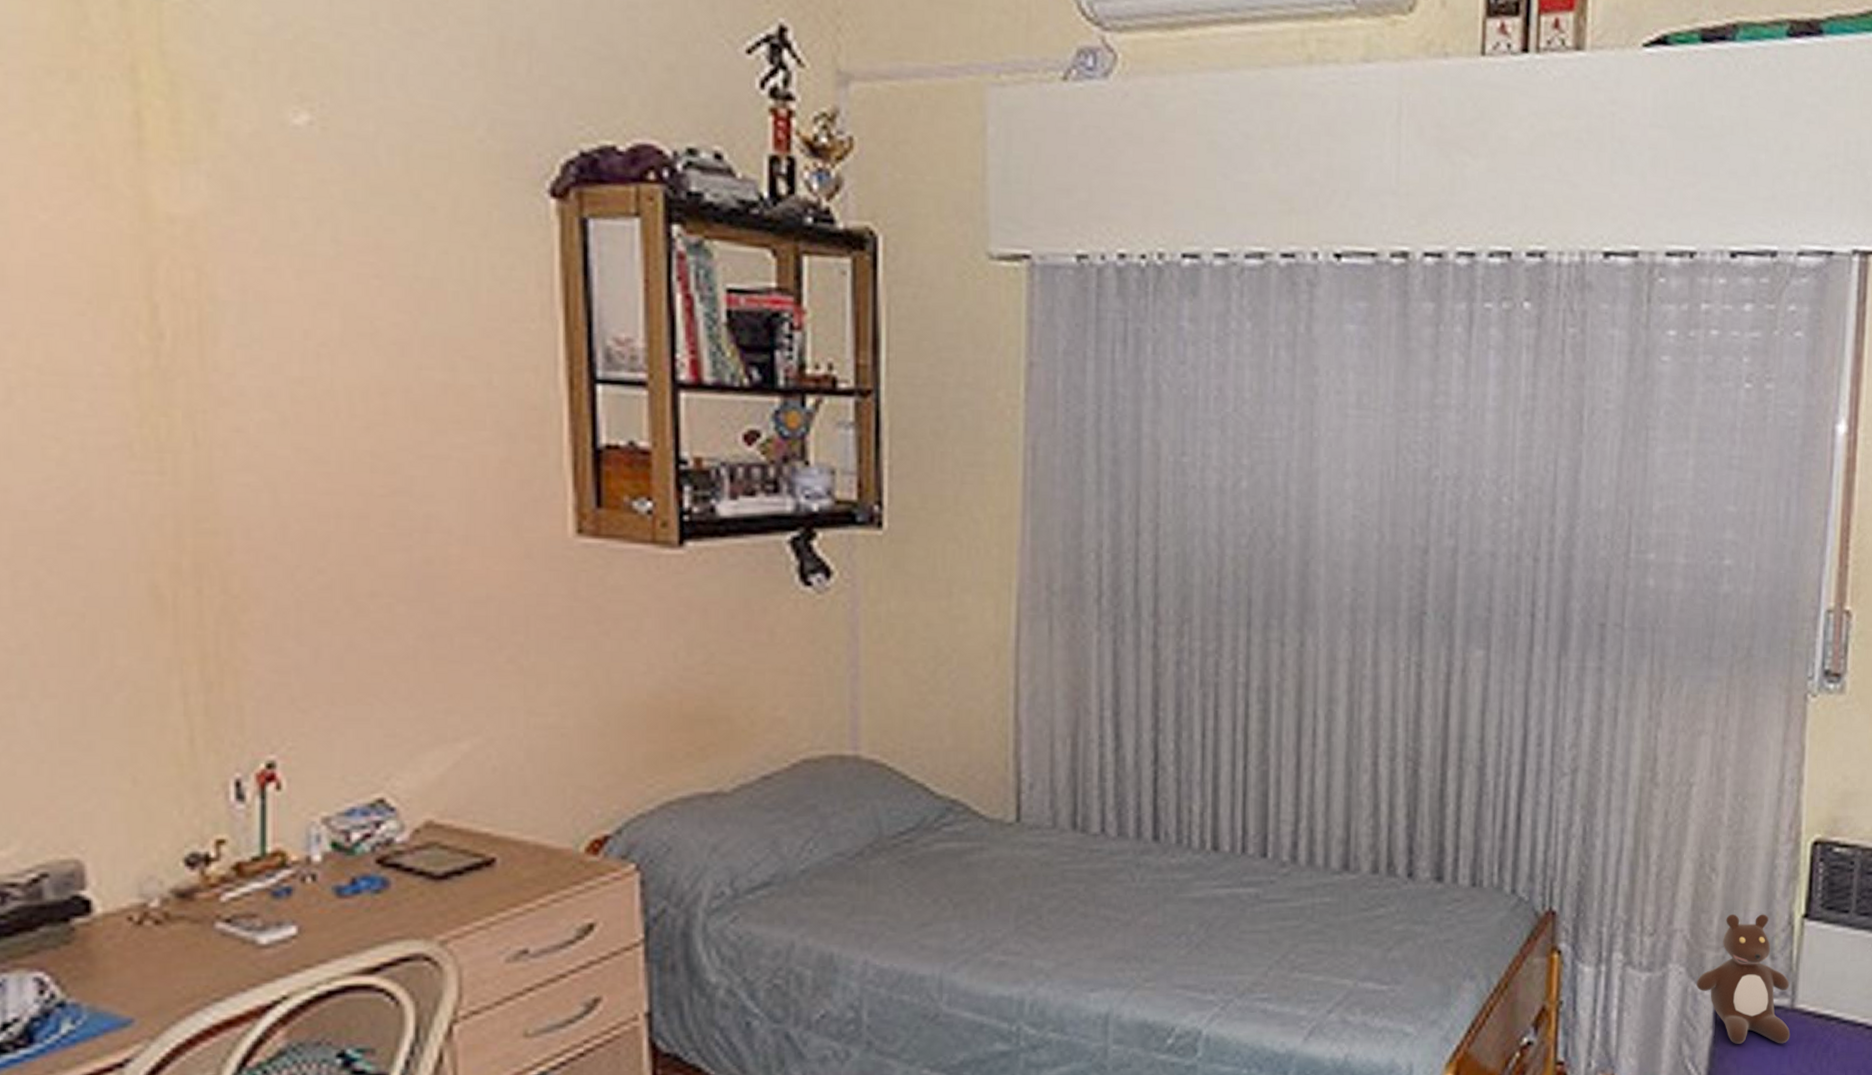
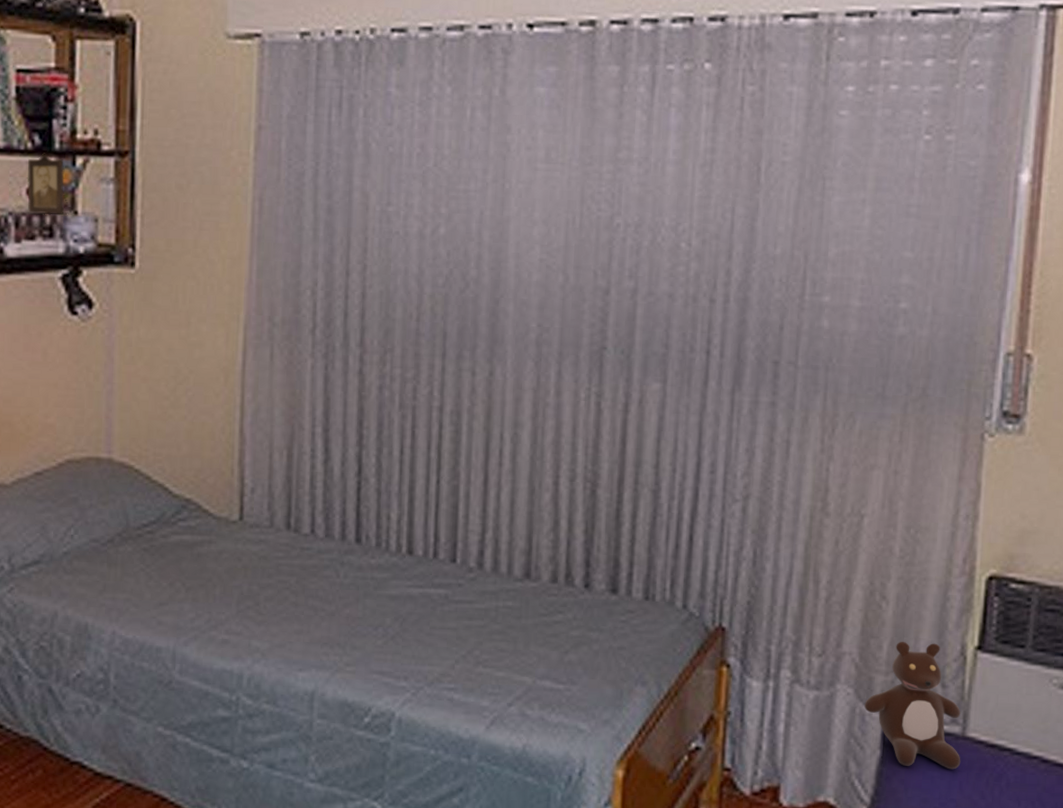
photo frame: none [743,391,802,465] -> present [27,153,72,215]

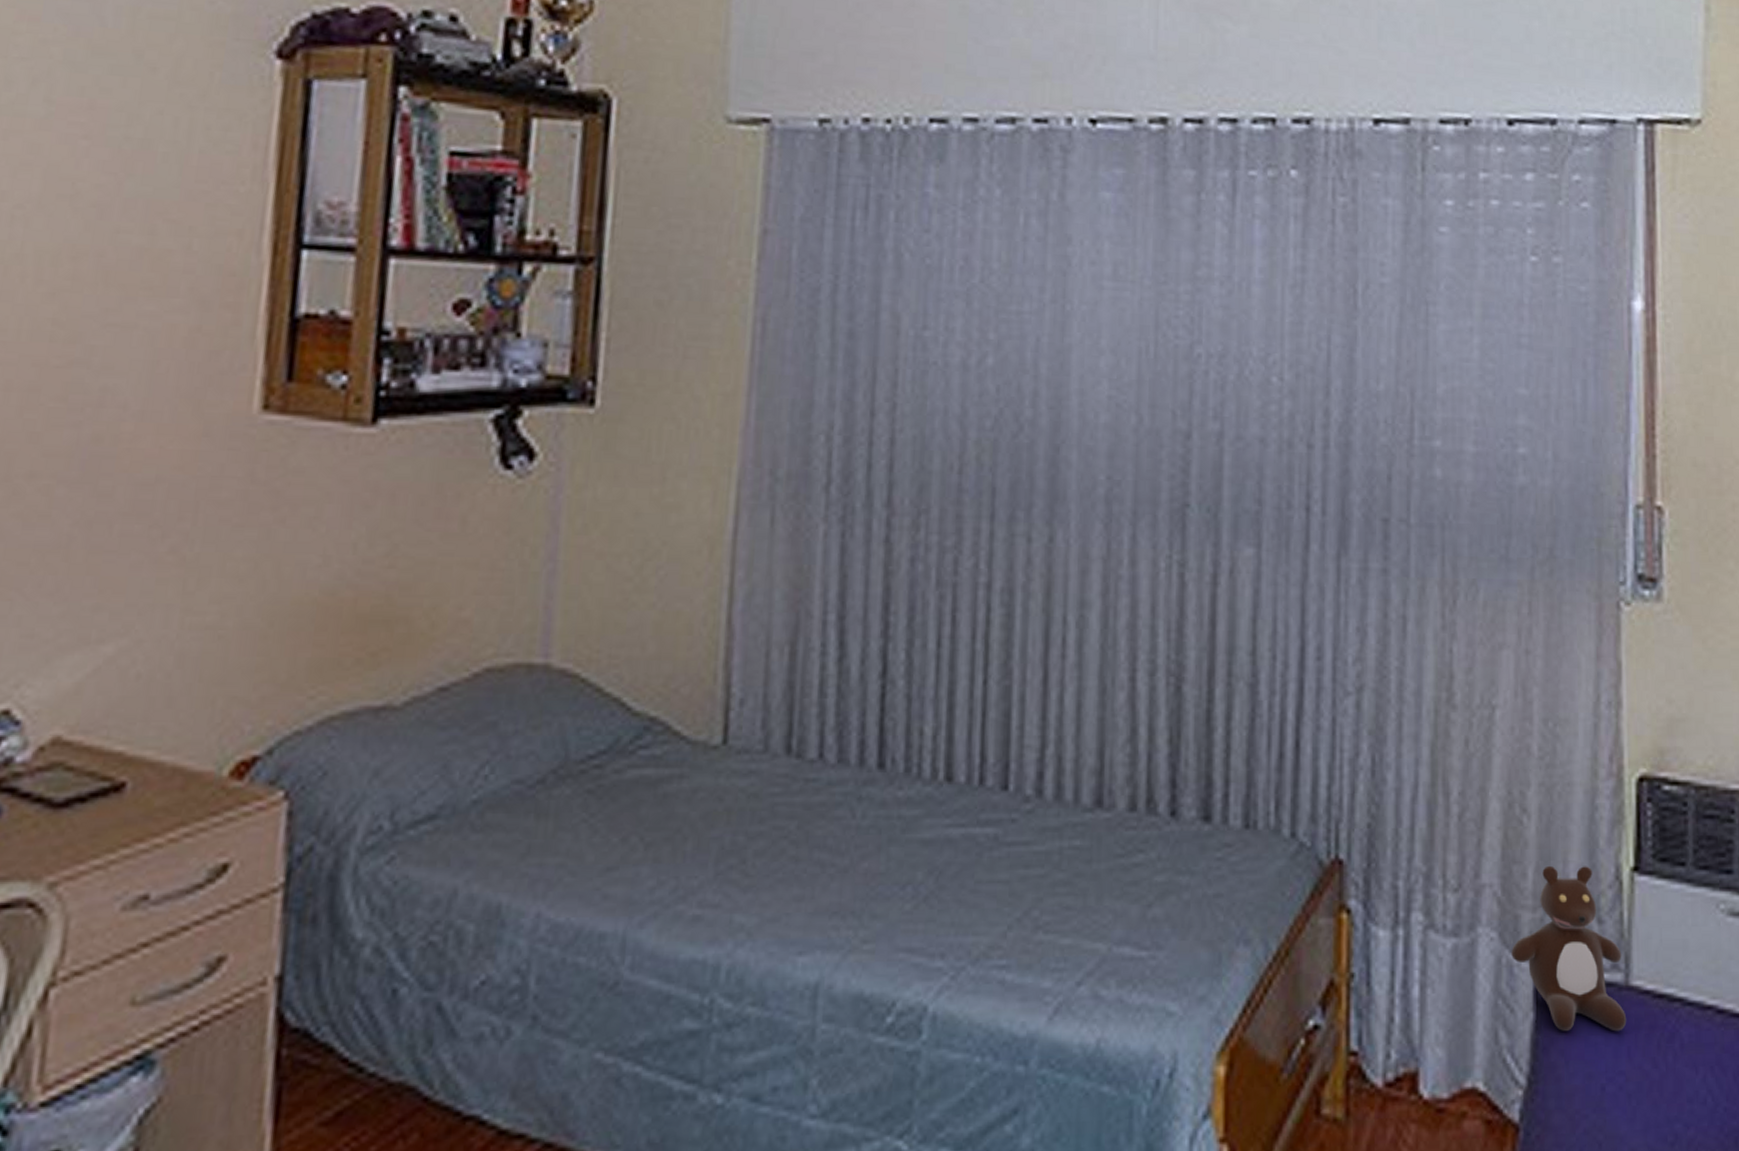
photo frame: present [27,153,72,215] -> none [453,257,513,337]

